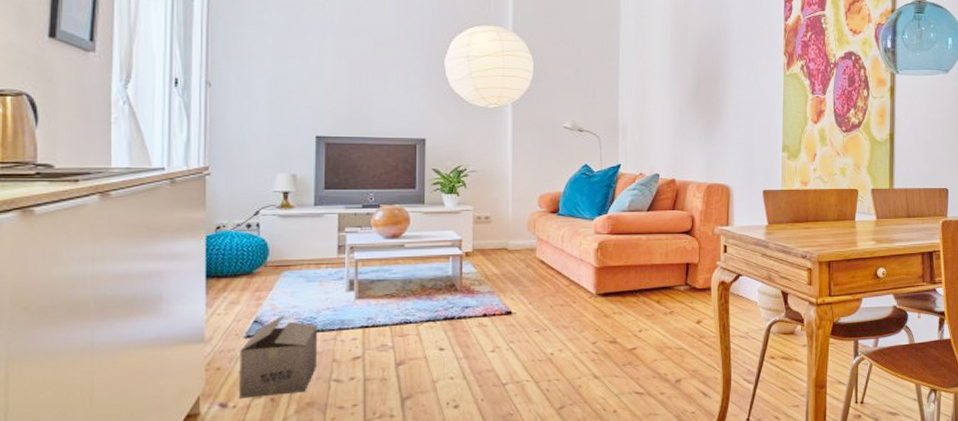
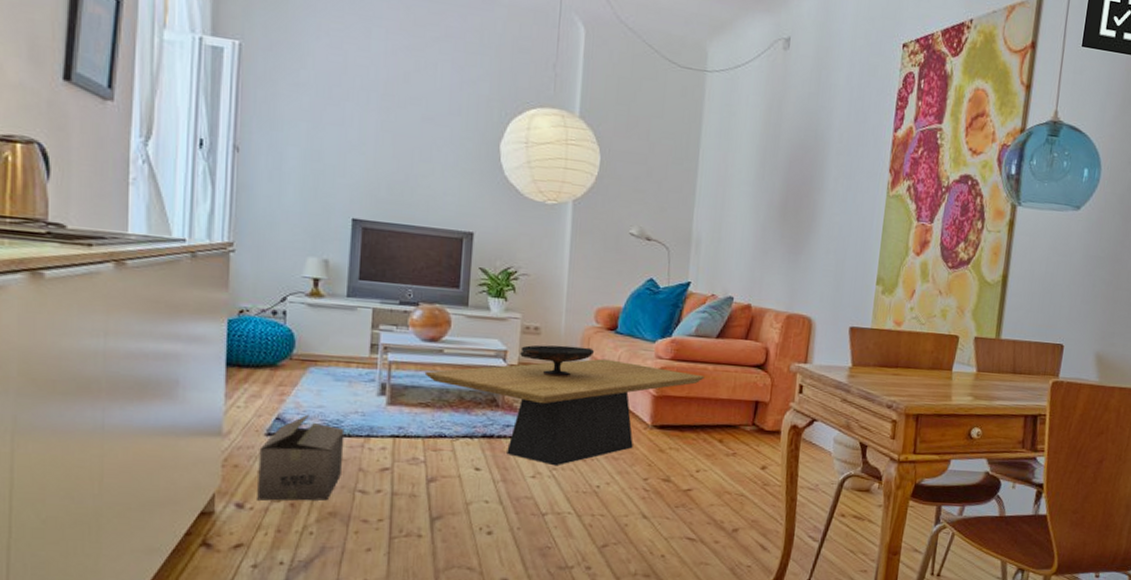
coffee table: none [388,239,639,340] -> present [424,358,704,466]
decorative bowl: none [474,230,539,259] -> present [520,344,594,377]

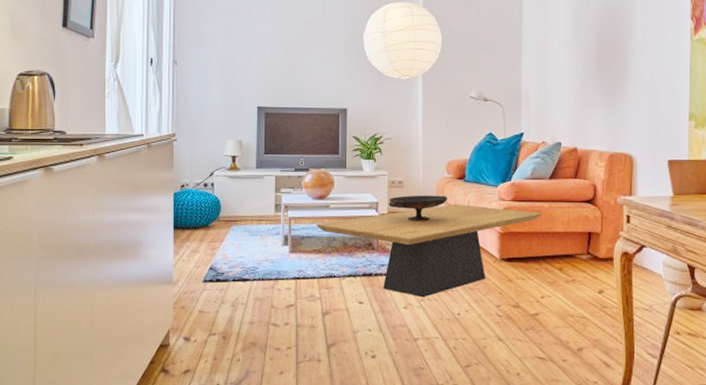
cardboard box: present [257,414,345,501] -> none [199,263,259,334]

